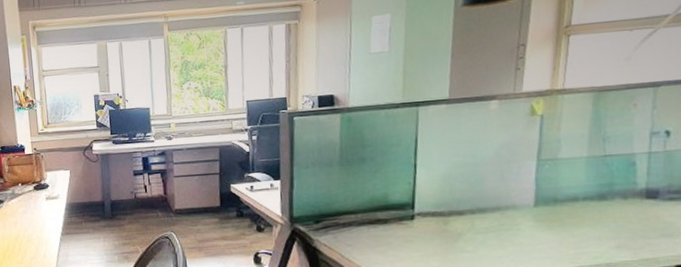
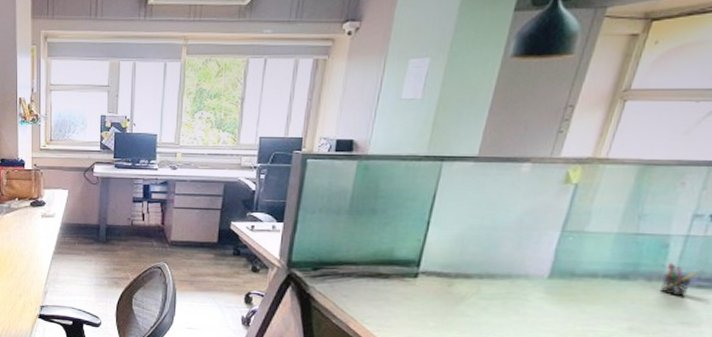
pen holder: none [637,179,666,211] -> present [660,262,697,297]

